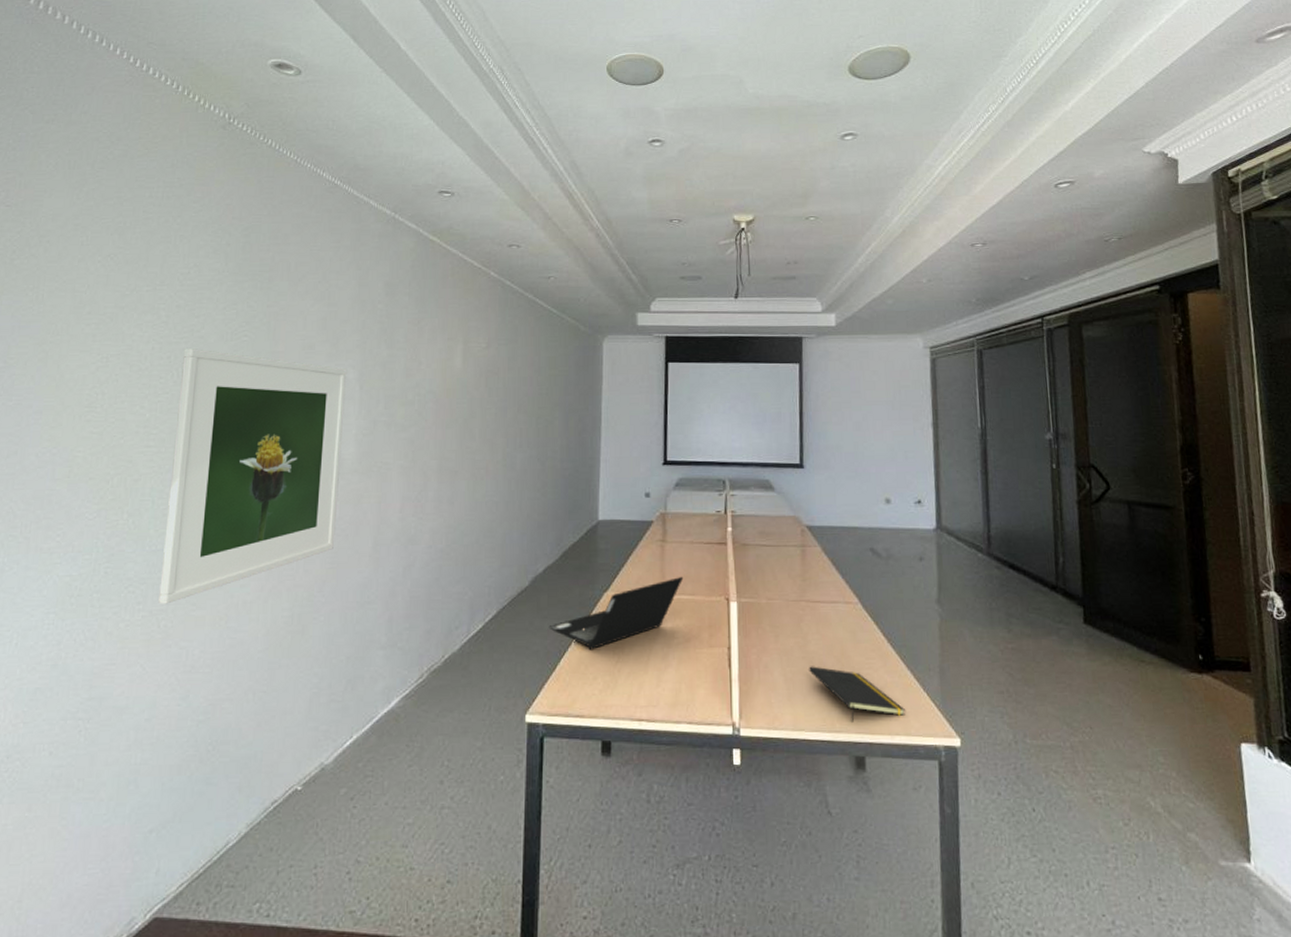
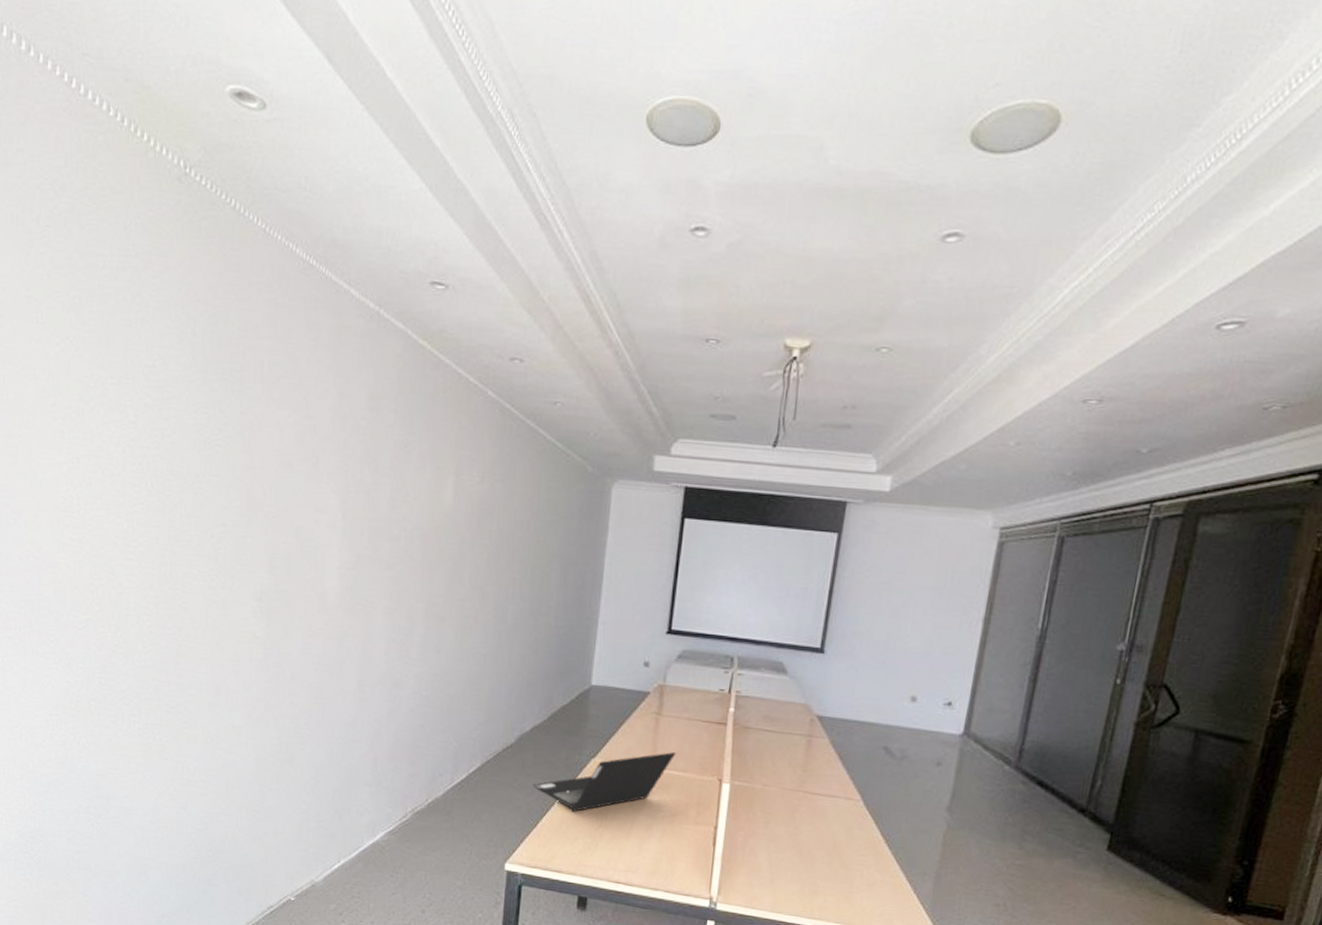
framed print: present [158,348,347,604] -> none [152,455,329,720]
notepad: present [809,666,905,723] -> none [796,855,891,913]

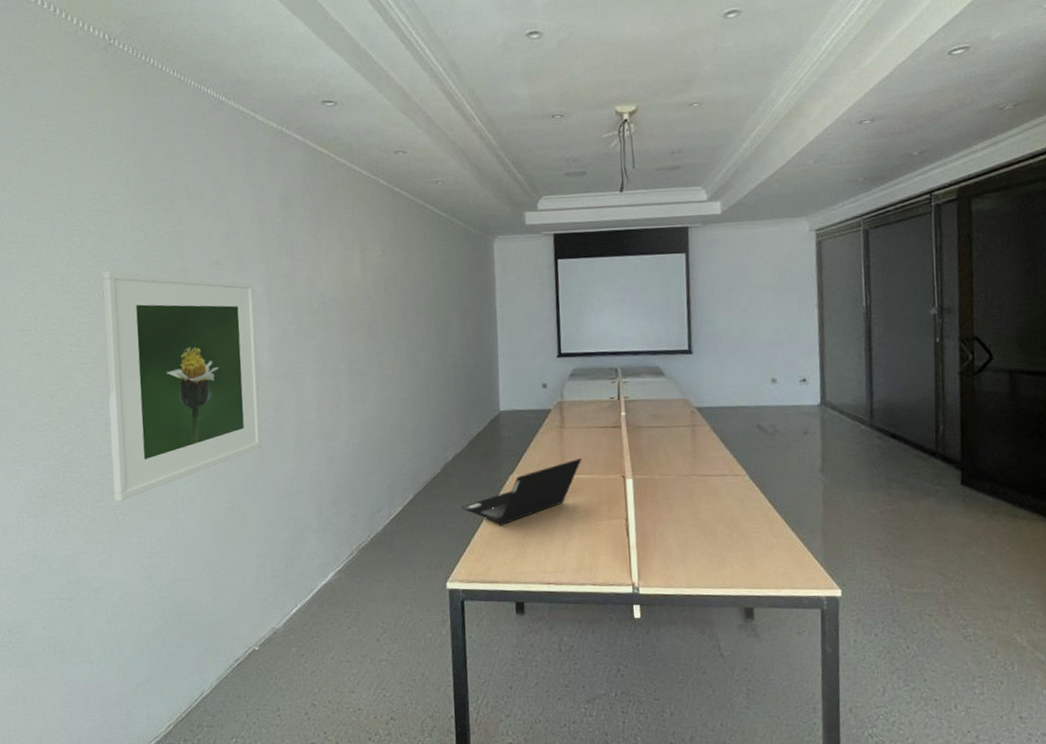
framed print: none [152,455,329,720] -> present [101,270,262,501]

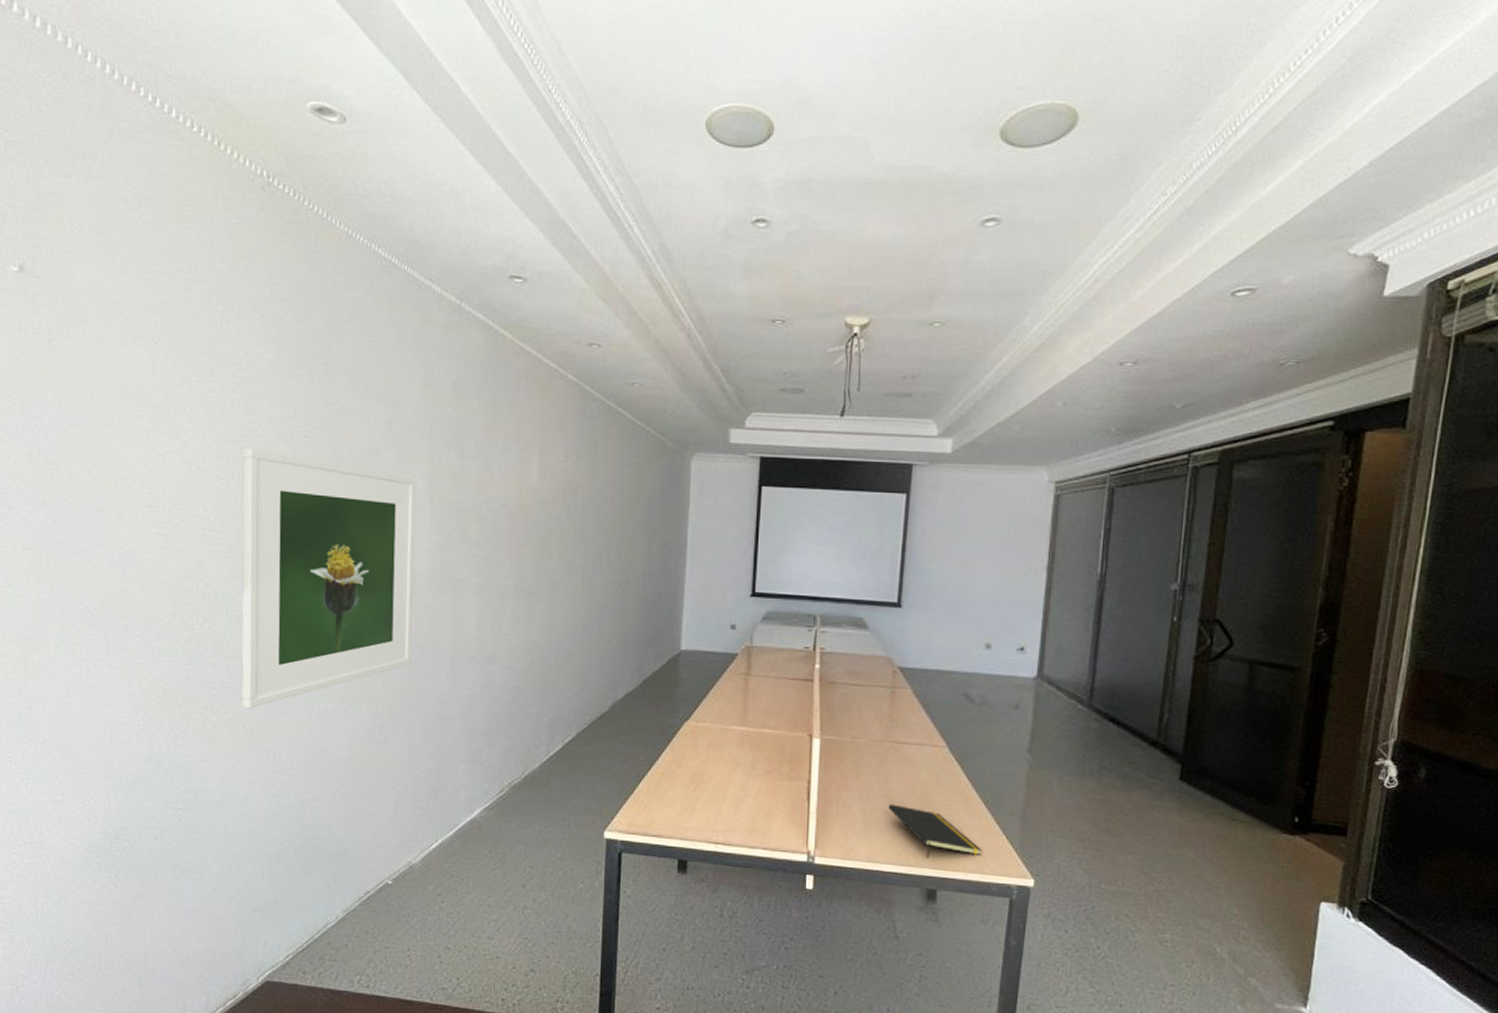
laptop computer: present [461,459,582,526] -> none [628,711,767,776]
notepad: none [701,532,790,579] -> present [888,804,982,859]

